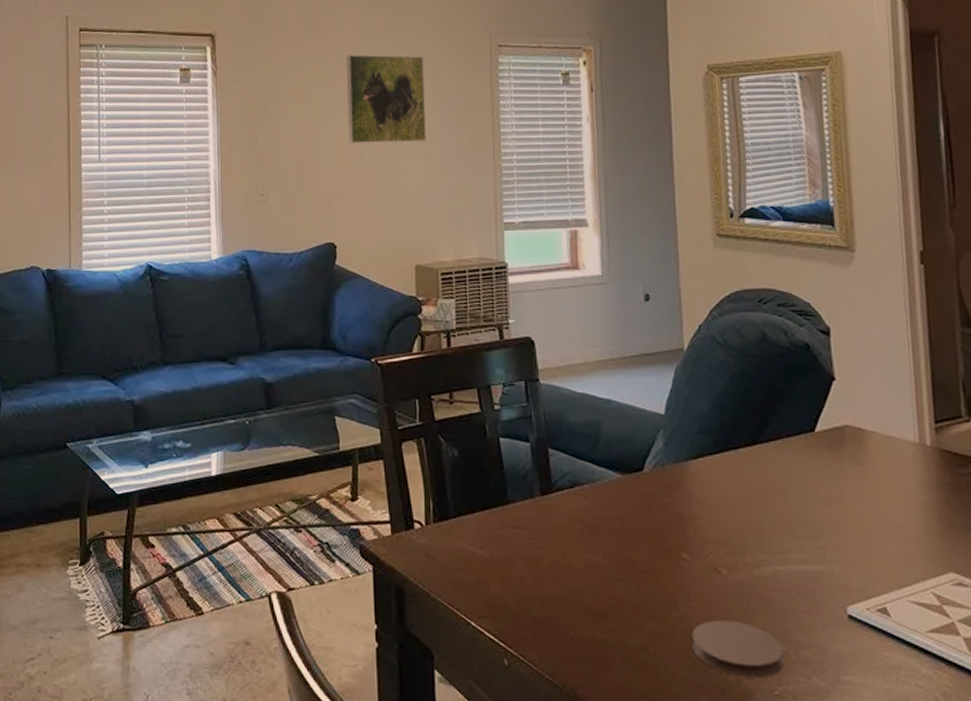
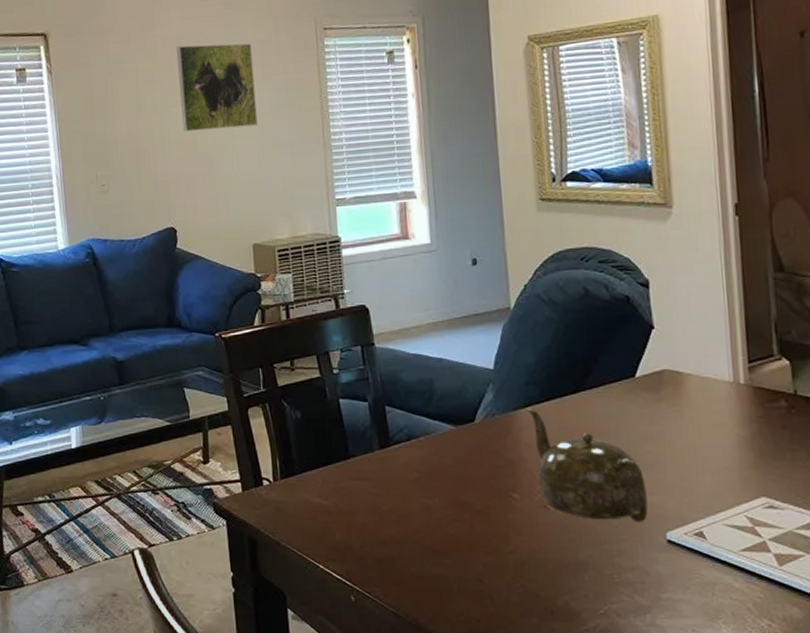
coaster: present [692,619,784,679] -> none [523,550,608,600]
teapot: none [700,459,828,593] -> present [528,408,648,522]

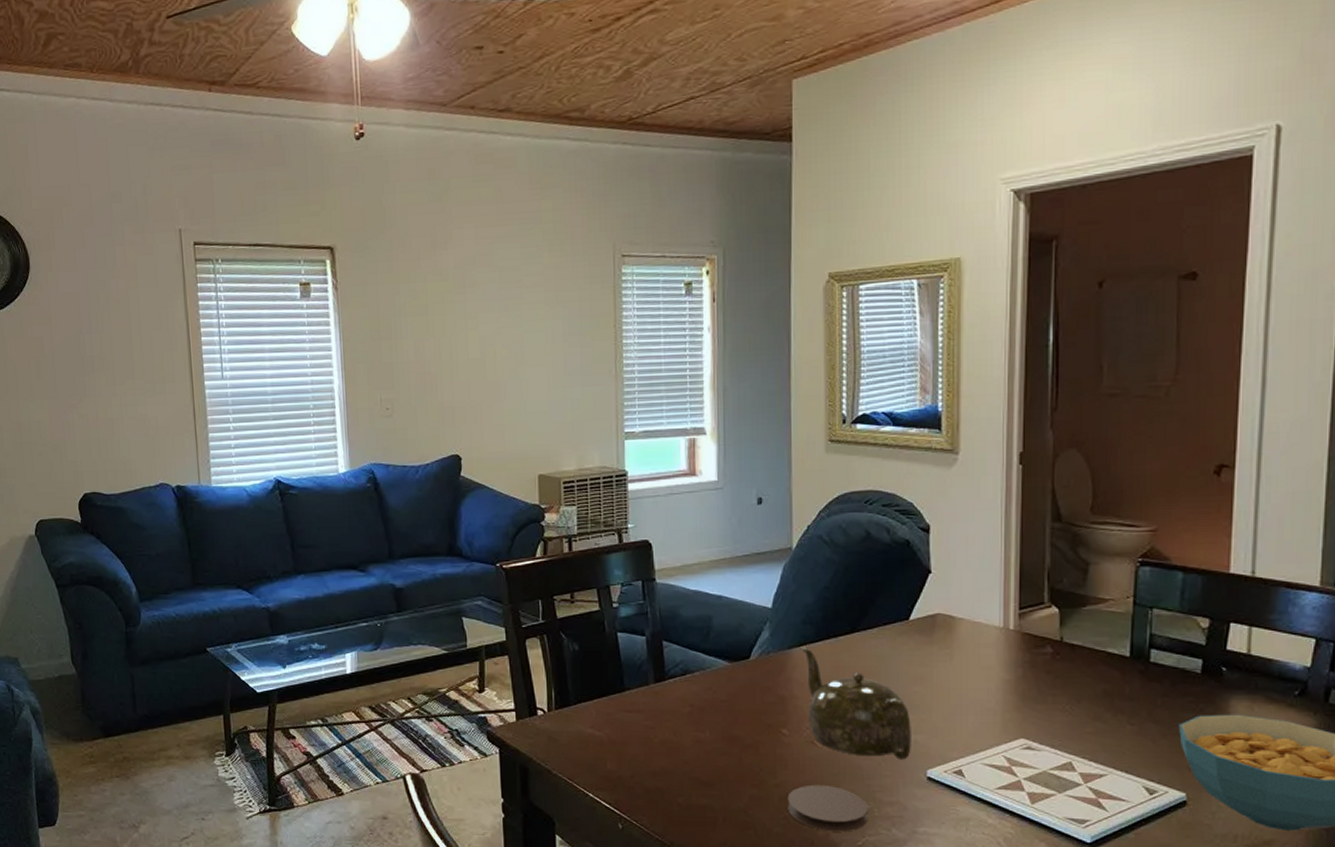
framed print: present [177,43,258,132] -> none [469,266,549,357]
coaster: none [523,550,608,600] -> present [787,784,869,832]

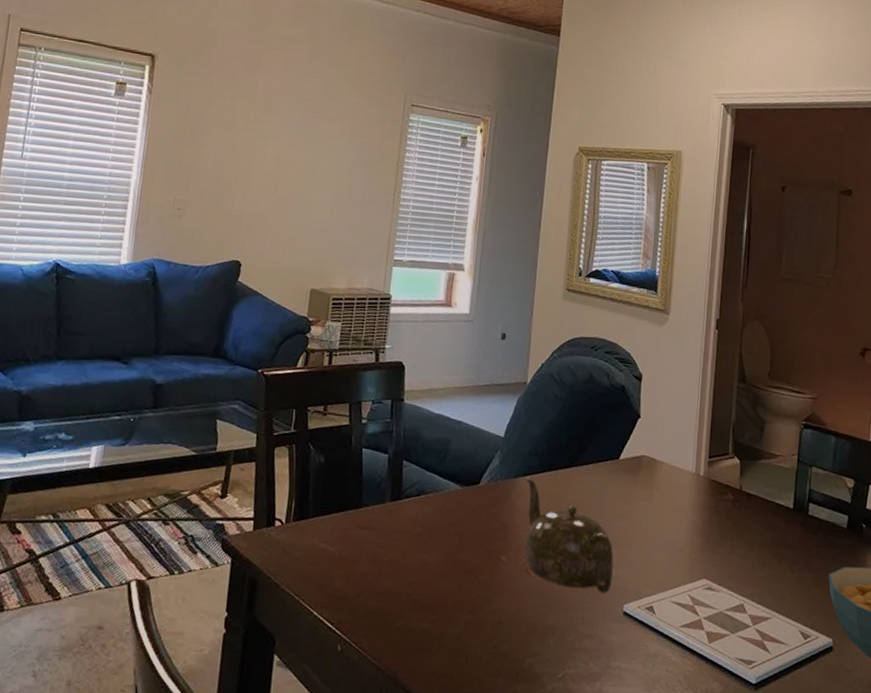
coaster: present [787,784,869,832] -> none [498,613,571,664]

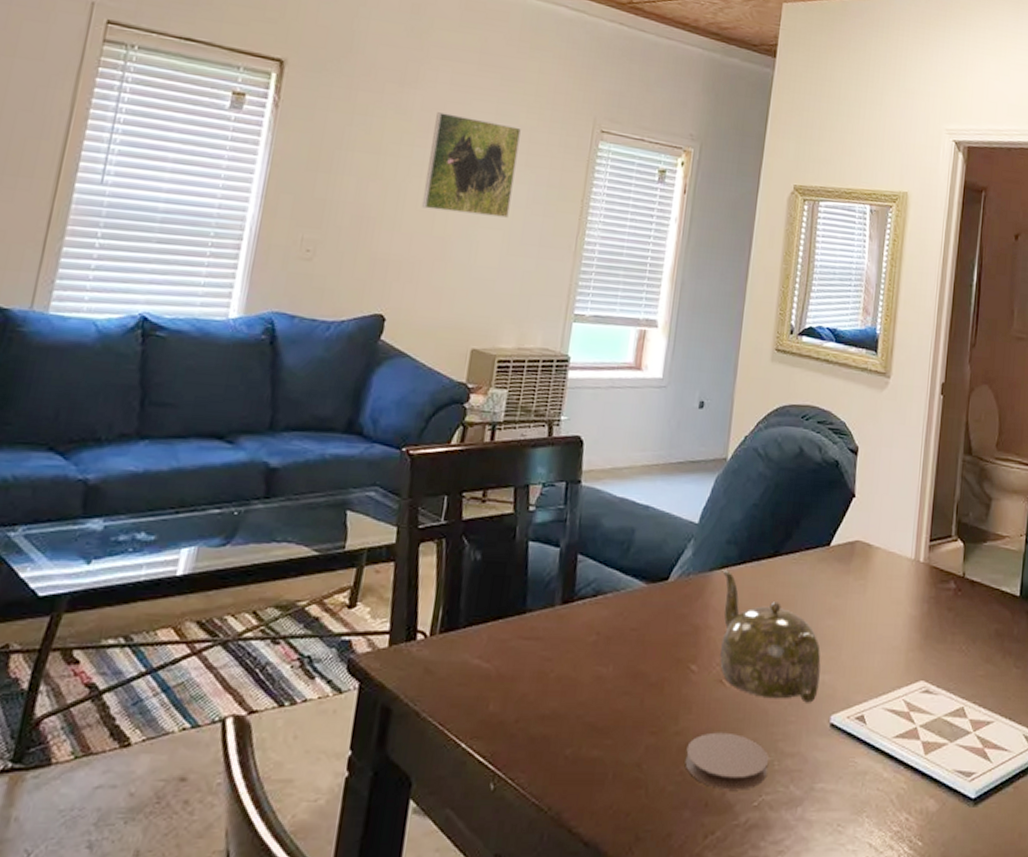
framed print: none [266,93,346,180] -> present [421,112,522,218]
coaster: none [498,613,571,664] -> present [685,732,770,790]

